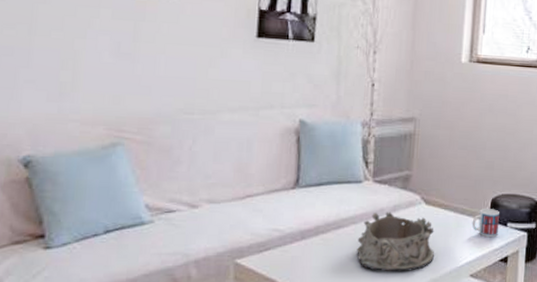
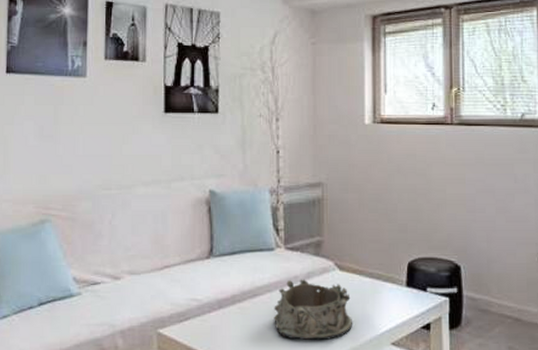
mug: present [472,209,499,237] -> none [389,273,417,302]

